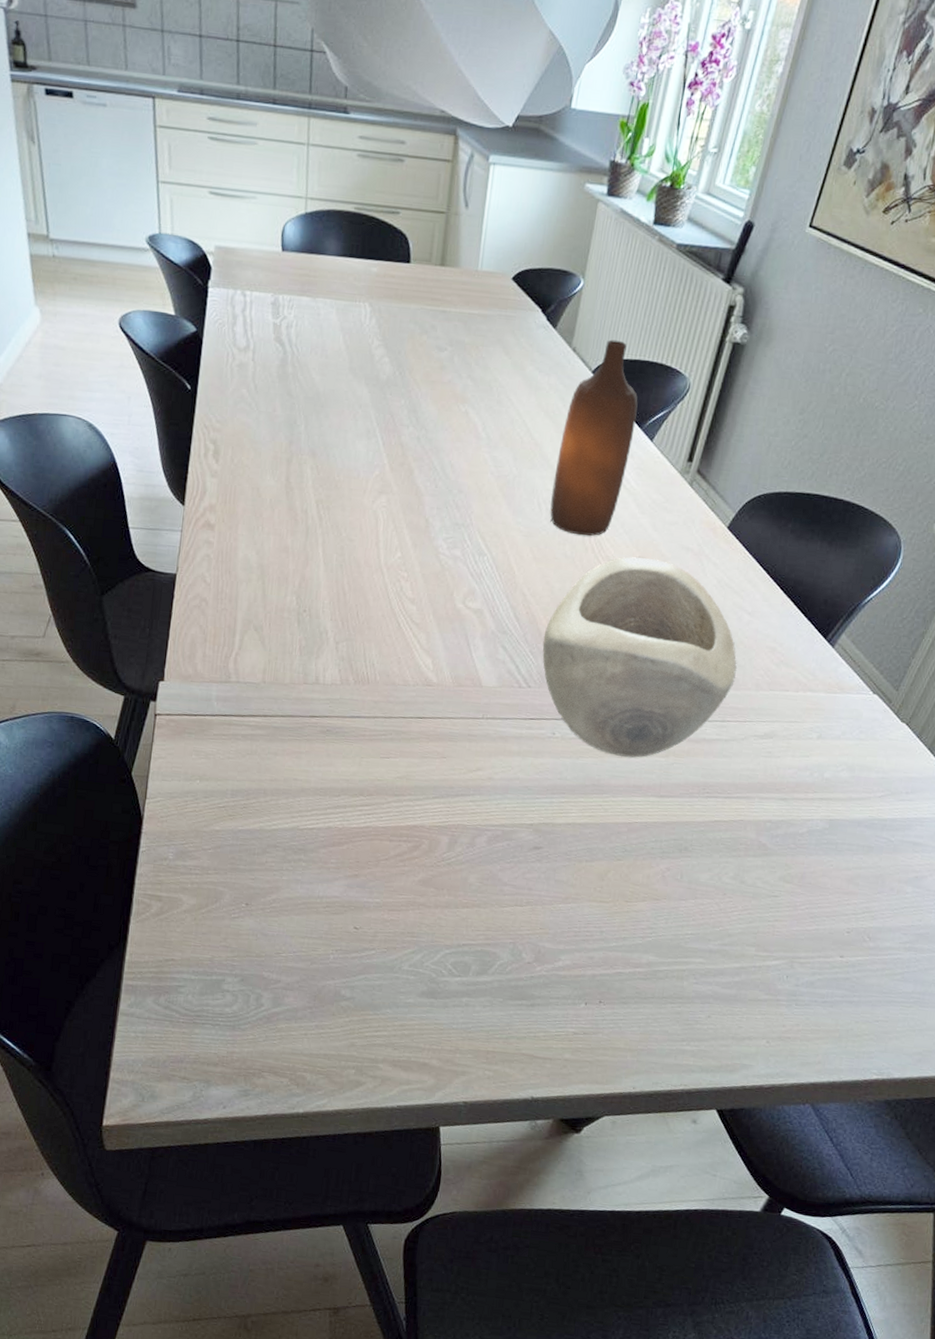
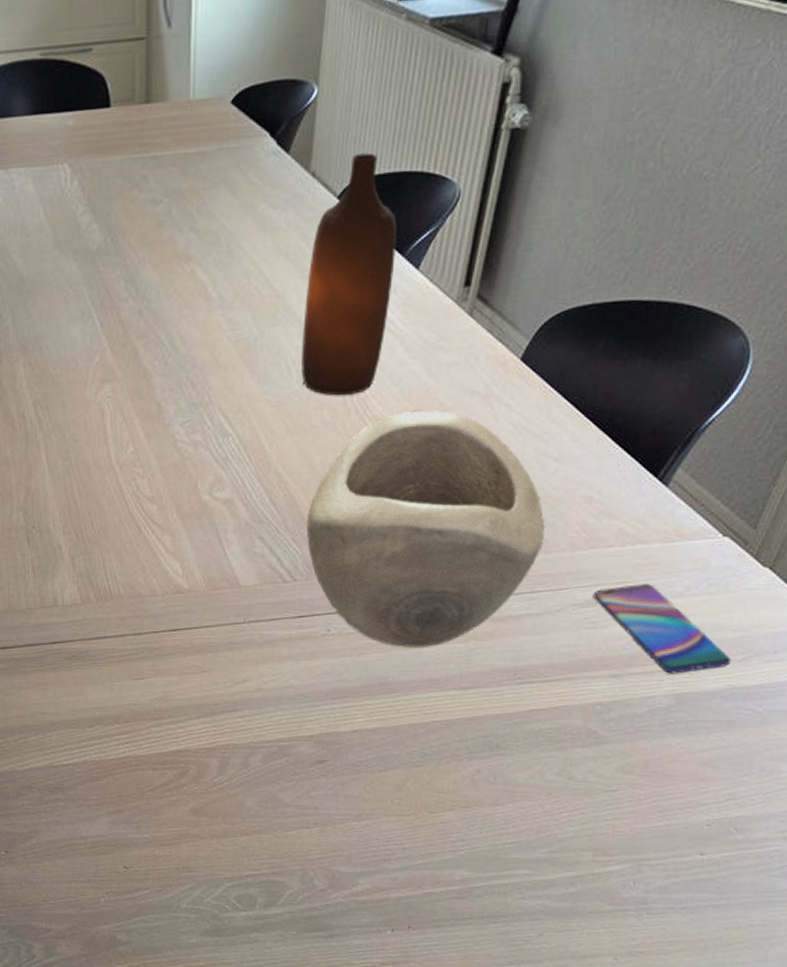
smartphone: none [770,724,874,803] -> present [593,584,732,674]

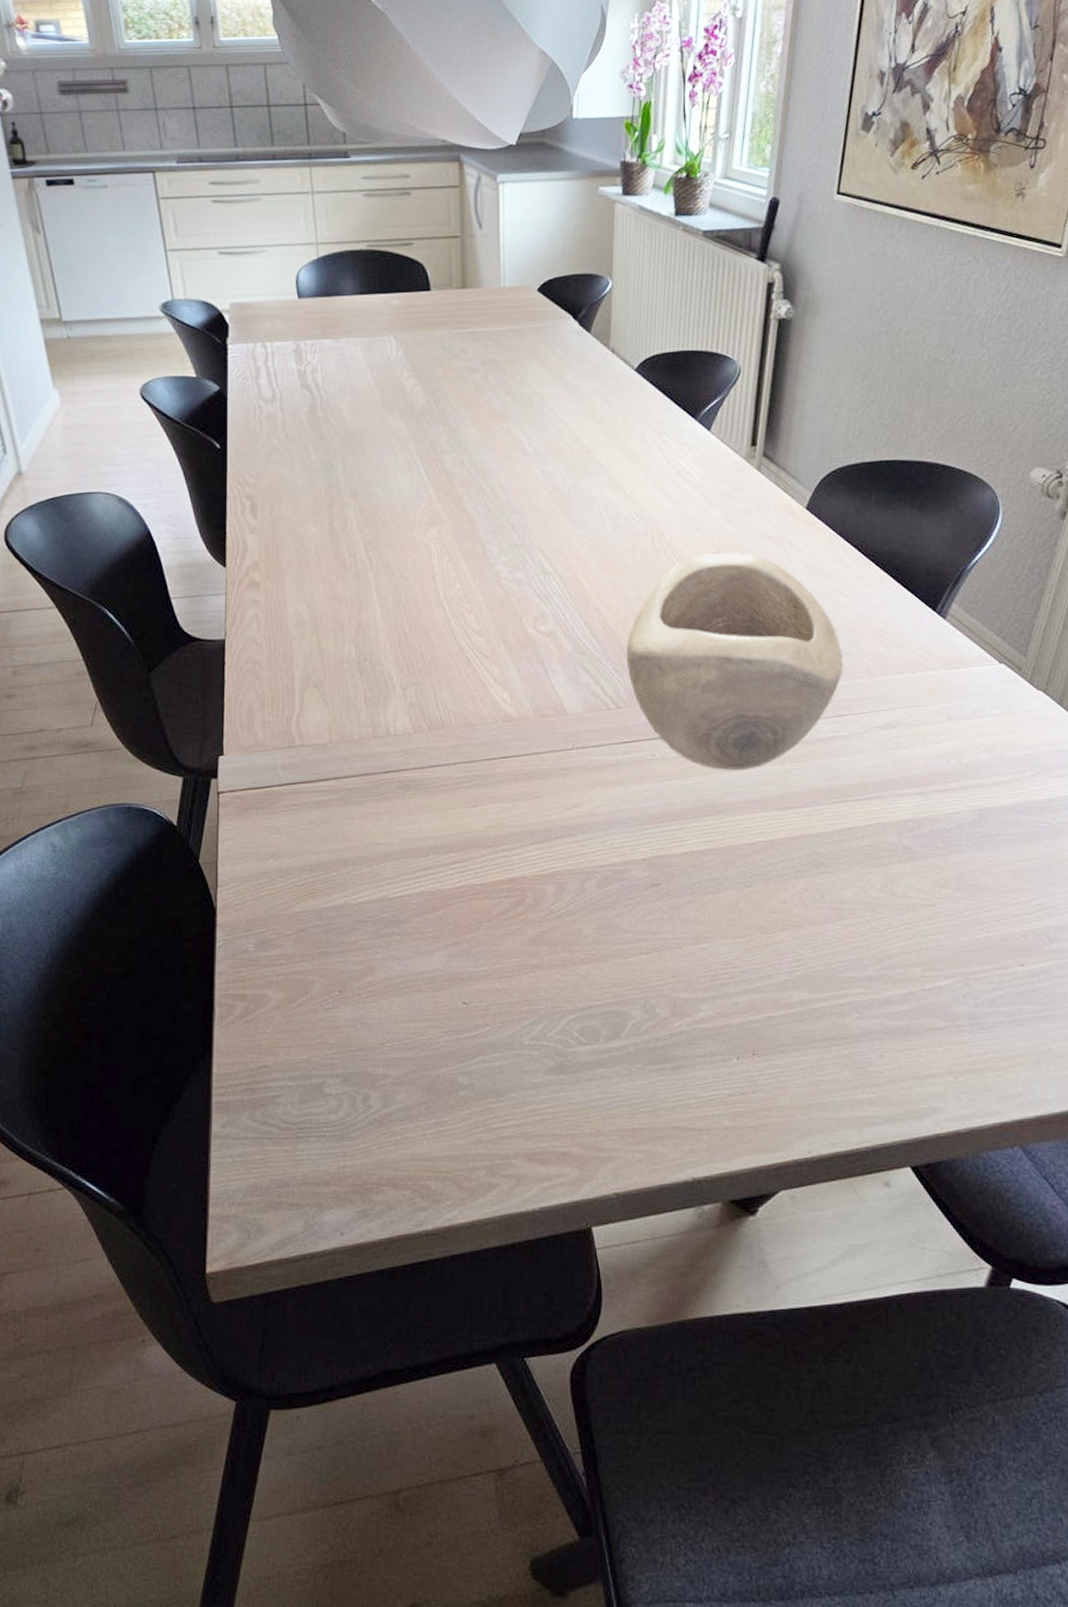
bottle: present [301,153,397,396] -> none [611,334,689,539]
smartphone: present [593,584,732,674] -> none [892,707,1023,791]

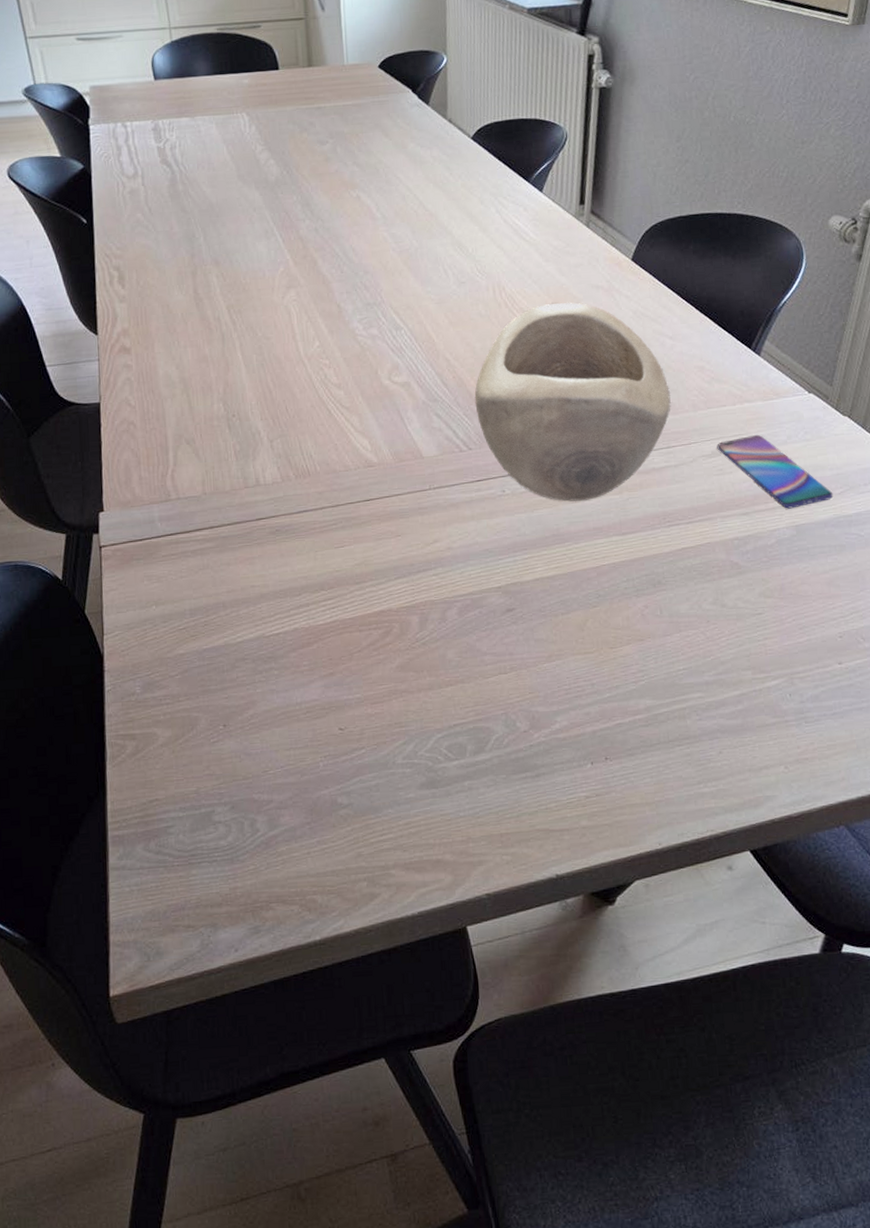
smartphone: none [892,707,1023,791] -> present [717,435,833,509]

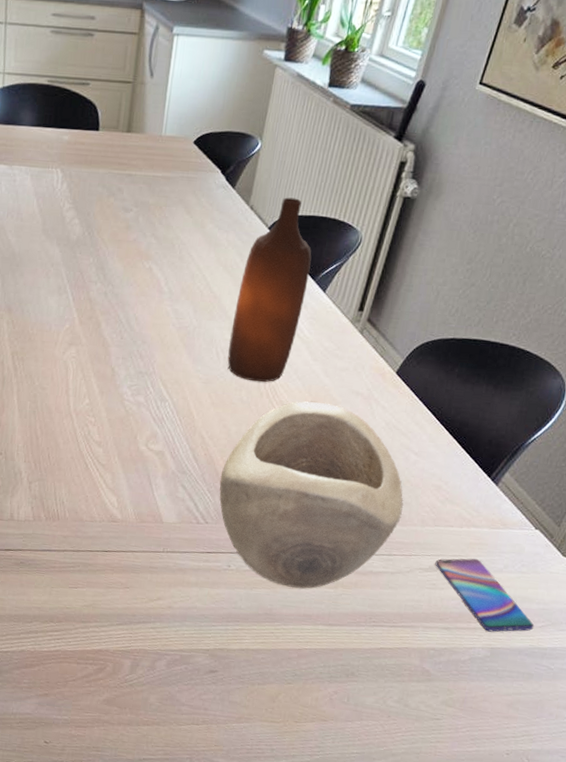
bottle: none [454,105,523,293] -> present [227,197,312,383]

